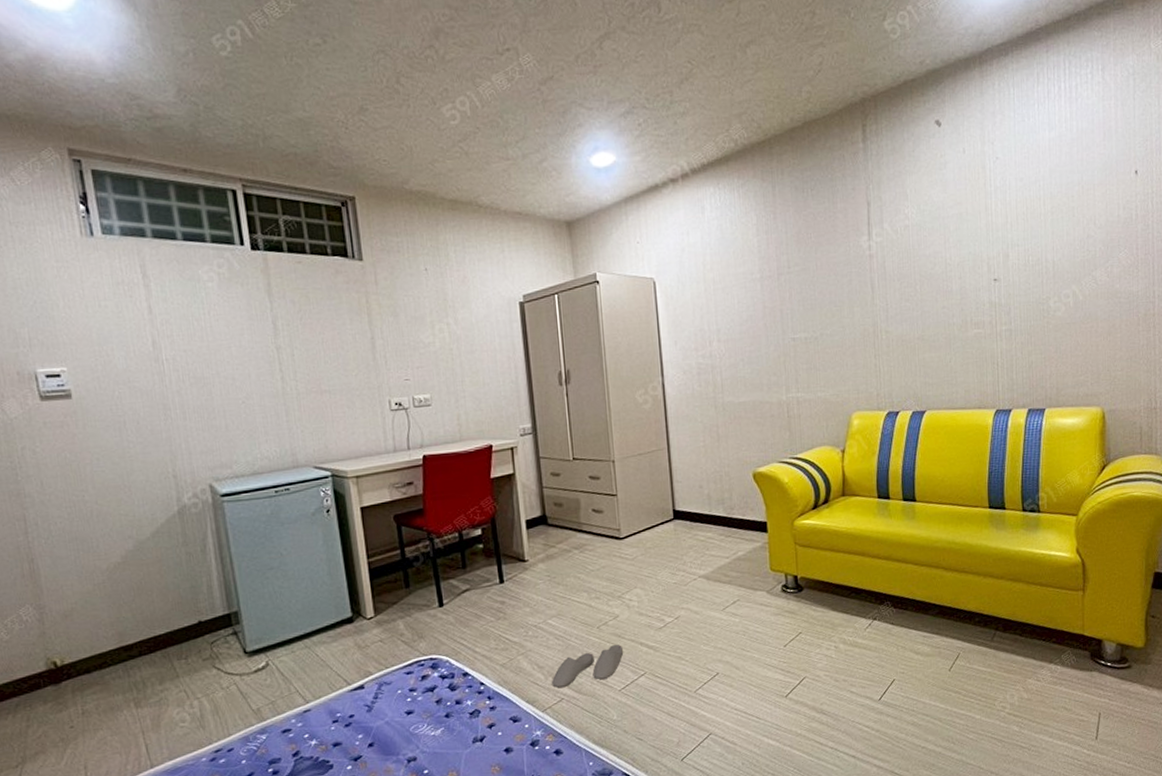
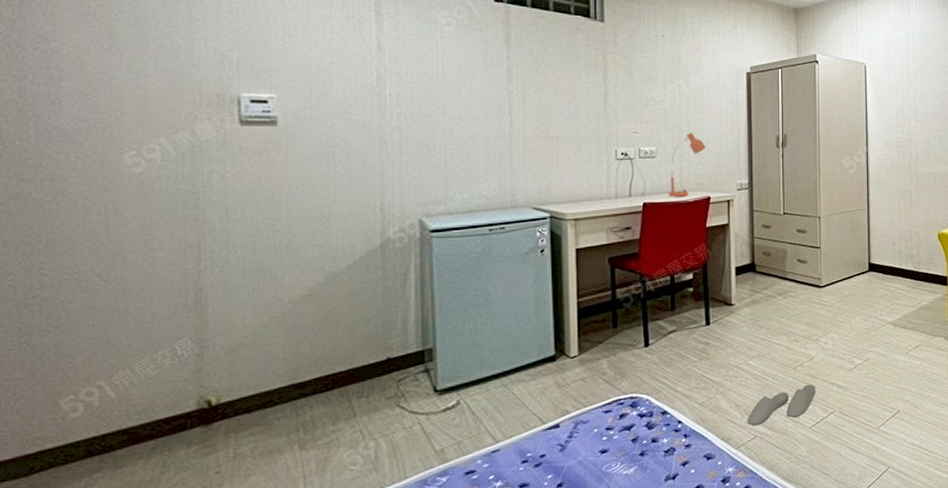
desk lamp: none [447,375,483,448] -> present [668,132,706,197]

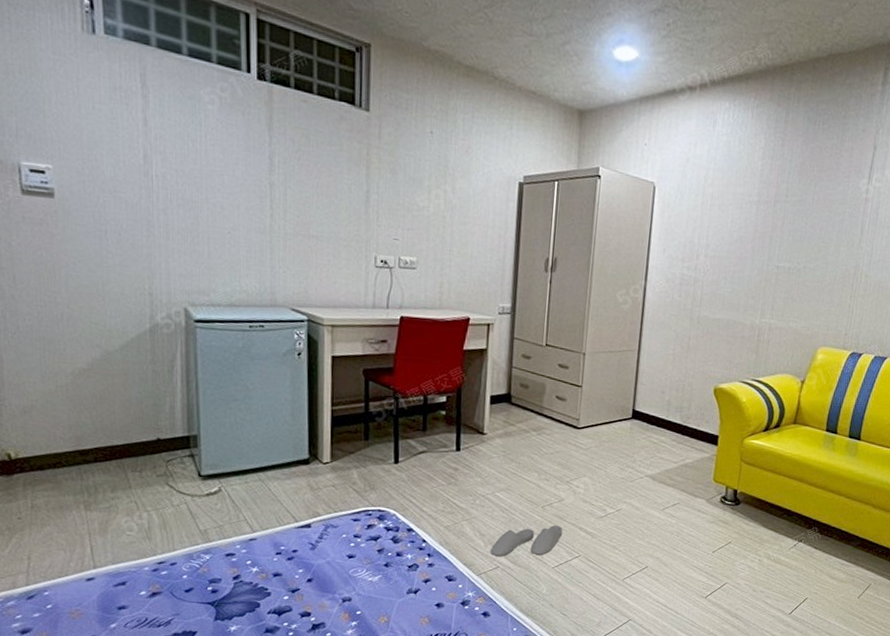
desk lamp: present [668,132,706,197] -> none [426,245,470,315]

